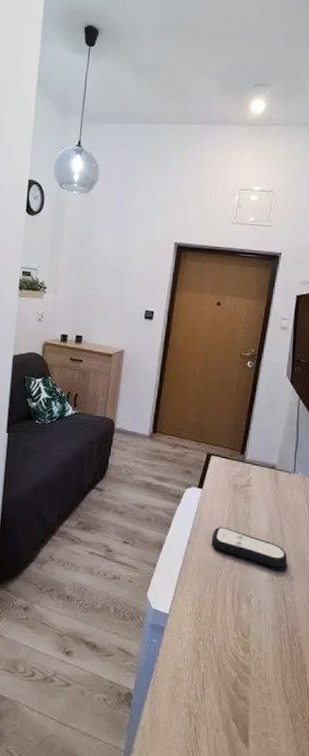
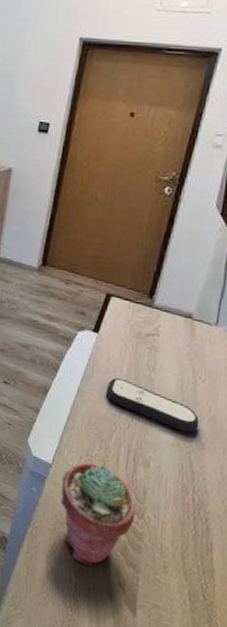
potted succulent: none [178,607,243,706] -> present [60,462,136,566]

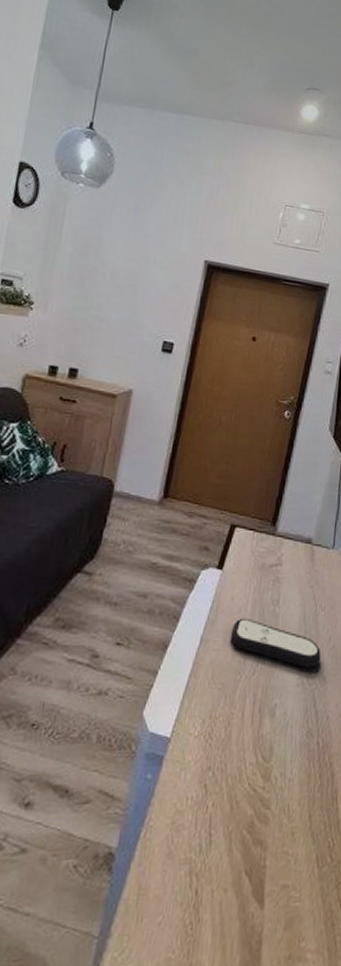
potted succulent: present [60,462,136,566] -> none [180,726,263,859]

